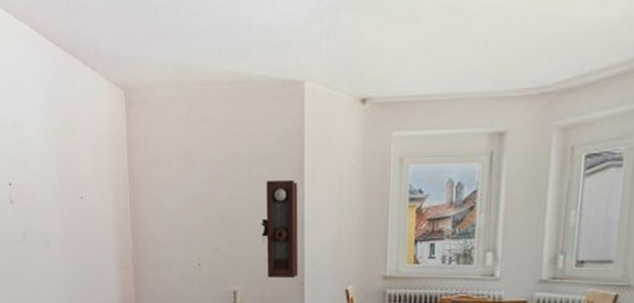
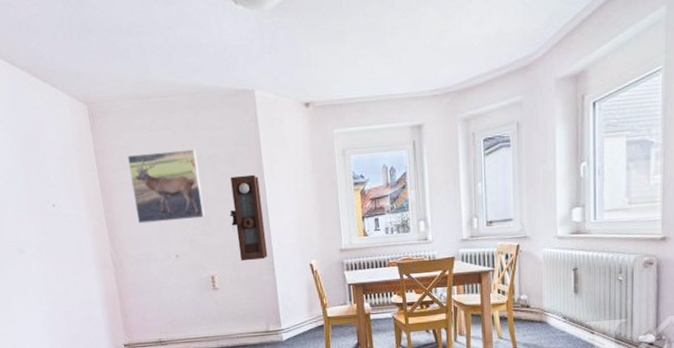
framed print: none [160,146,234,225] -> present [127,149,205,224]

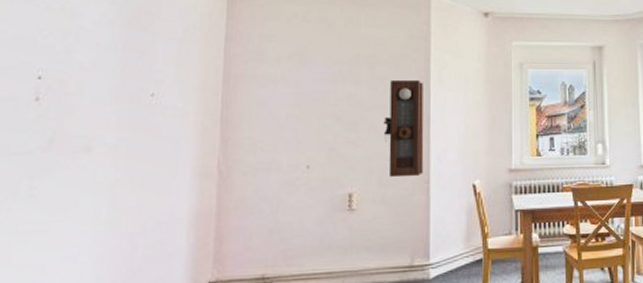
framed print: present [127,149,205,224] -> none [264,45,354,125]

